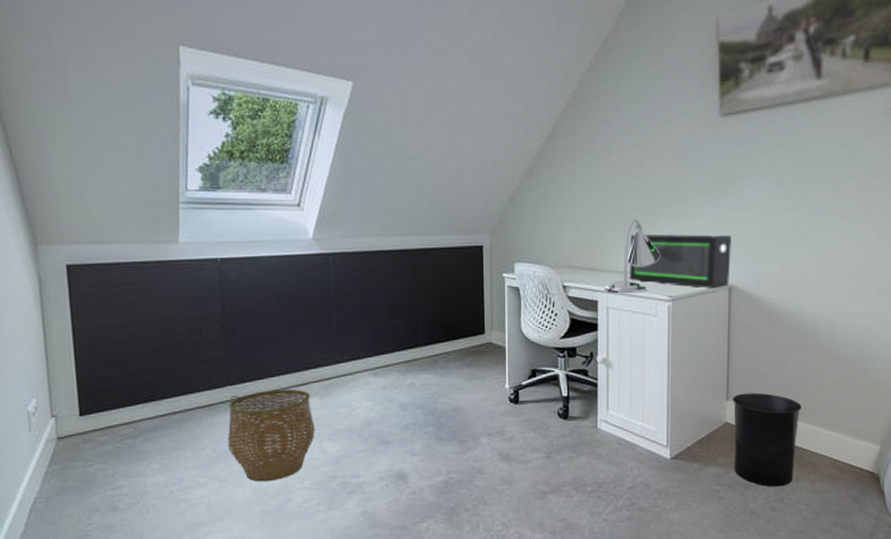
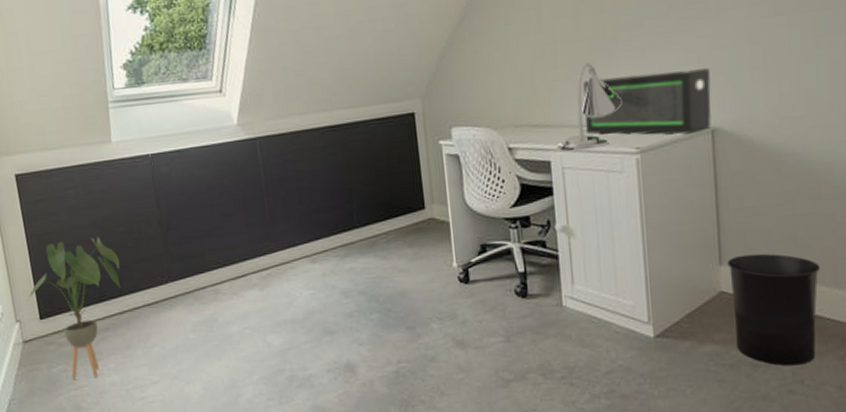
house plant: none [66,336,176,480] -> present [26,237,120,380]
basket: present [227,389,315,482] -> none [172,281,259,378]

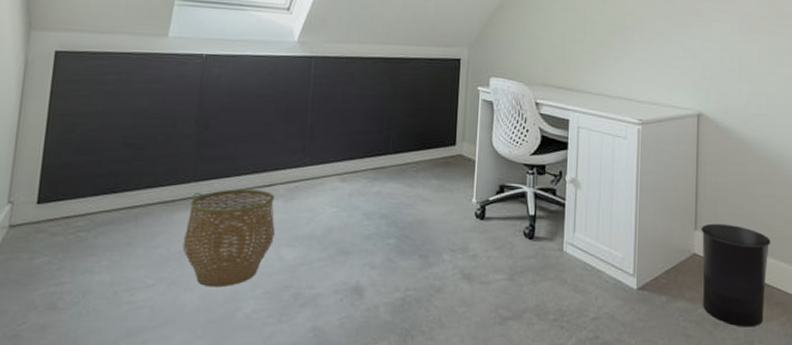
house plant: present [26,237,120,380] -> none [27,124,145,275]
basket: none [172,281,259,378] -> present [182,189,275,288]
table lamp: present [556,62,621,151] -> none [575,43,631,115]
speaker: present [582,68,712,135] -> none [600,58,700,115]

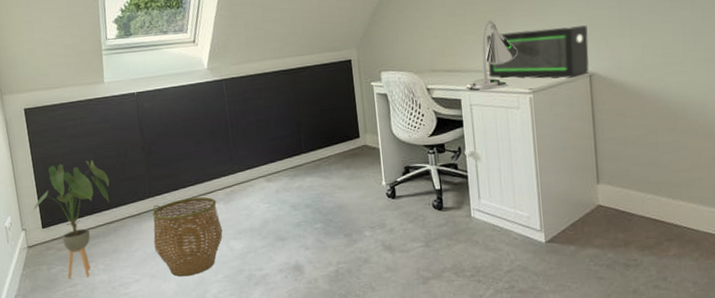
house plant: none [27,124,145,275] -> present [31,160,110,279]
table lamp: none [575,43,631,115] -> present [465,20,517,91]
speaker: none [600,58,700,115] -> present [486,25,590,78]
waste bin: present [701,223,771,327] -> none [603,174,678,266]

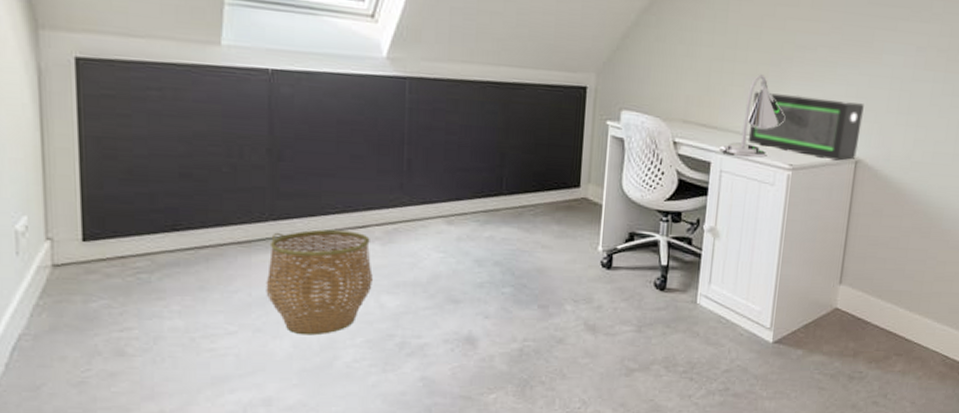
house plant: present [31,160,110,279] -> none [66,150,208,321]

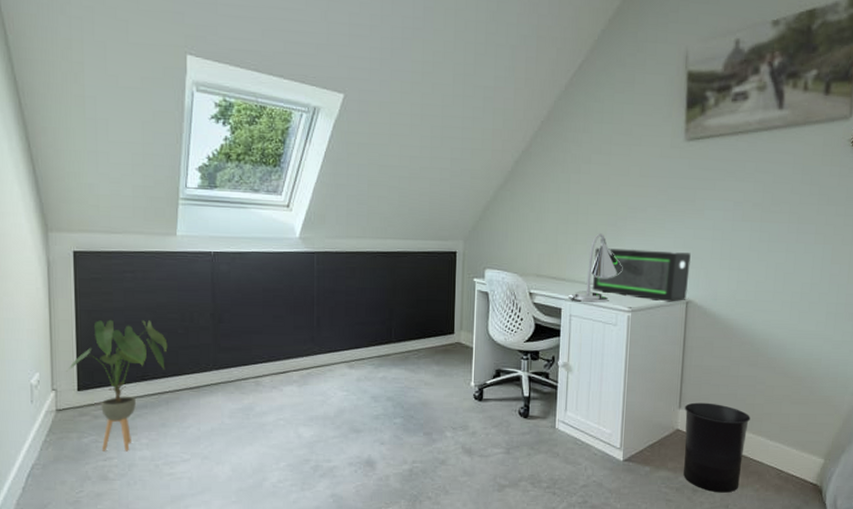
house plant: none [66,150,208,321] -> present [66,319,168,452]
basket: present [266,229,373,335] -> none [211,376,292,461]
waste bin: none [840,278,918,381] -> present [683,402,750,493]

